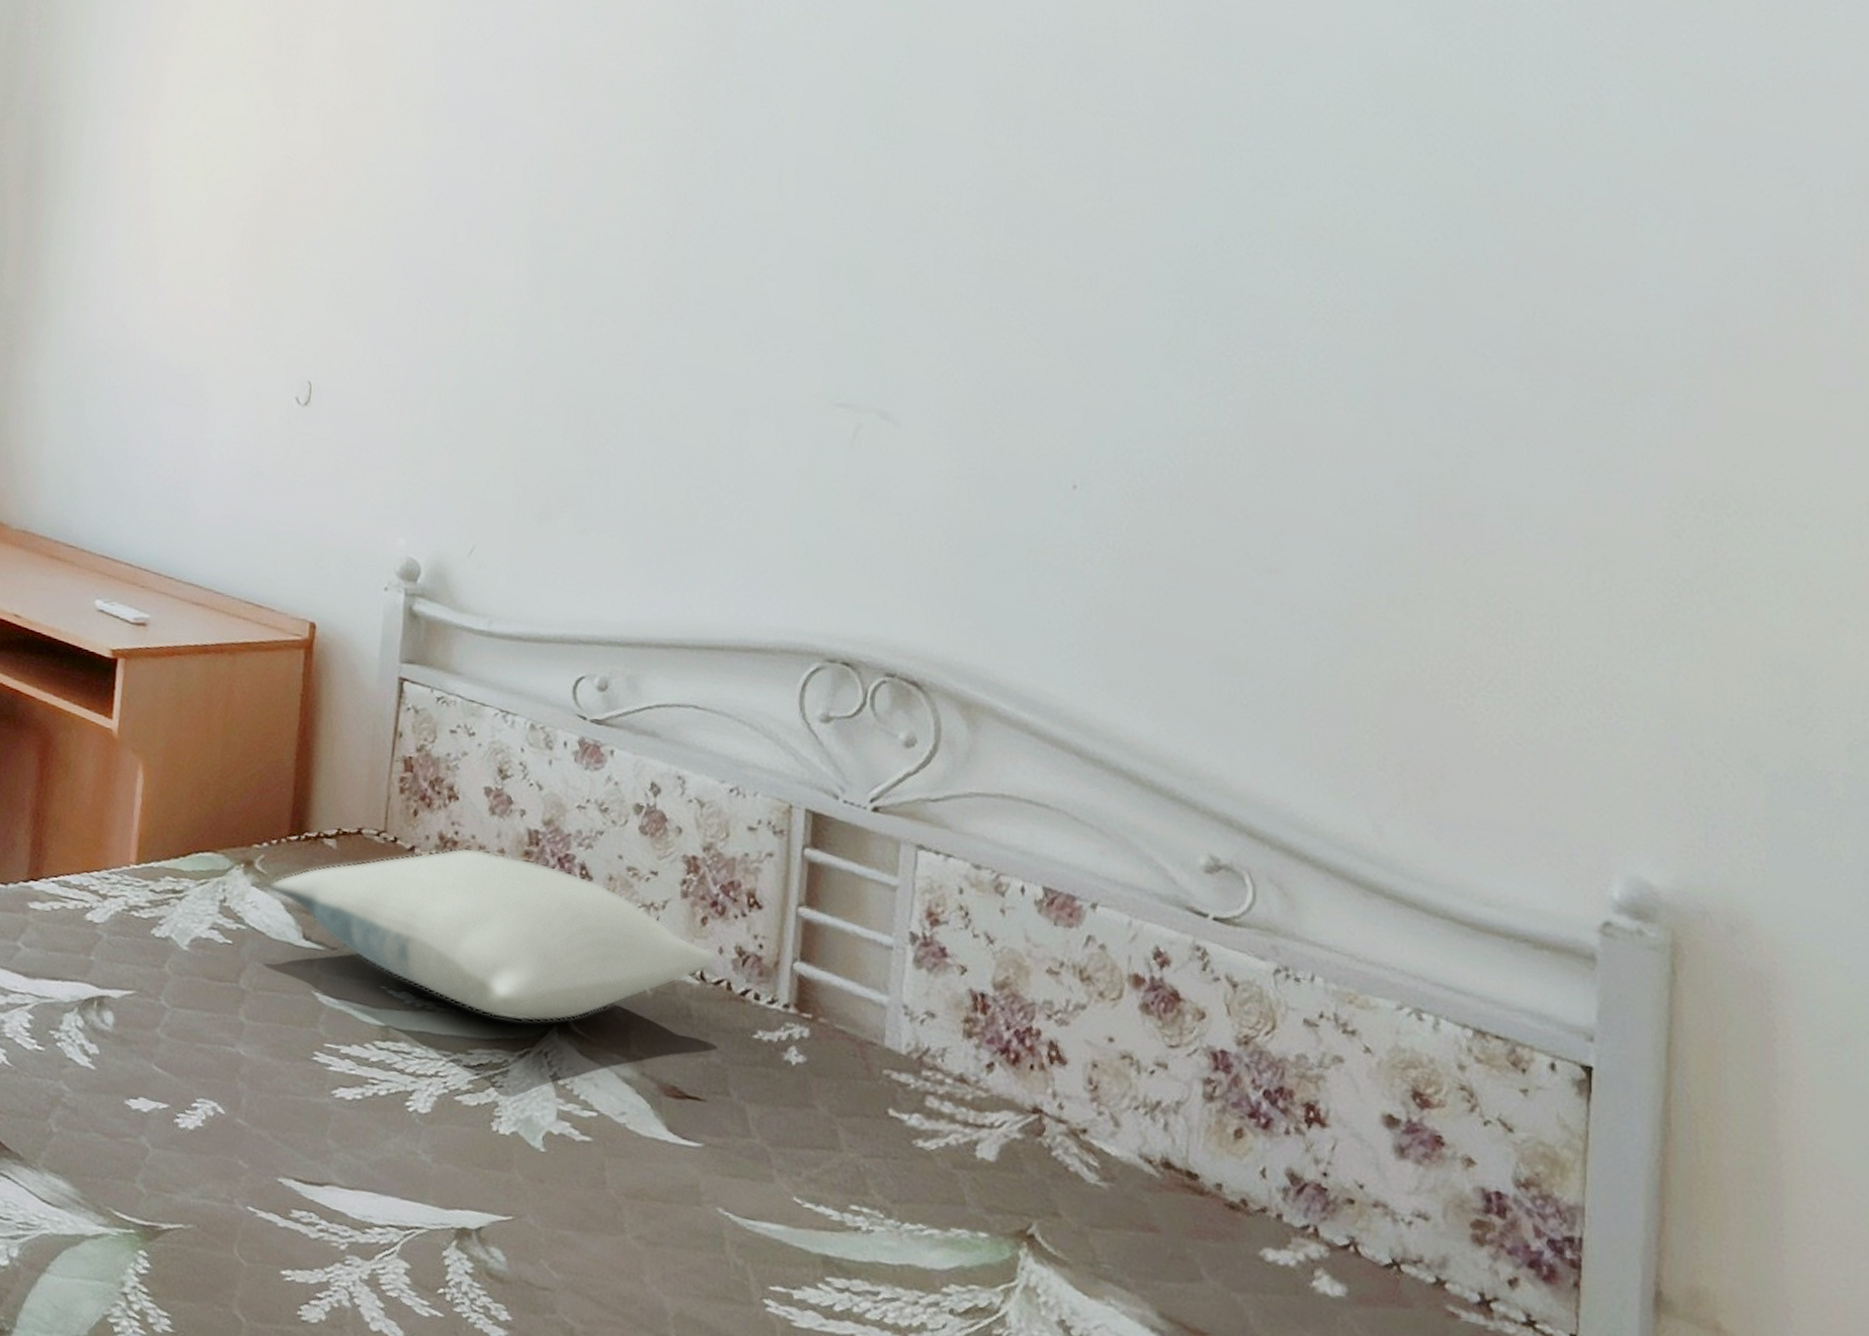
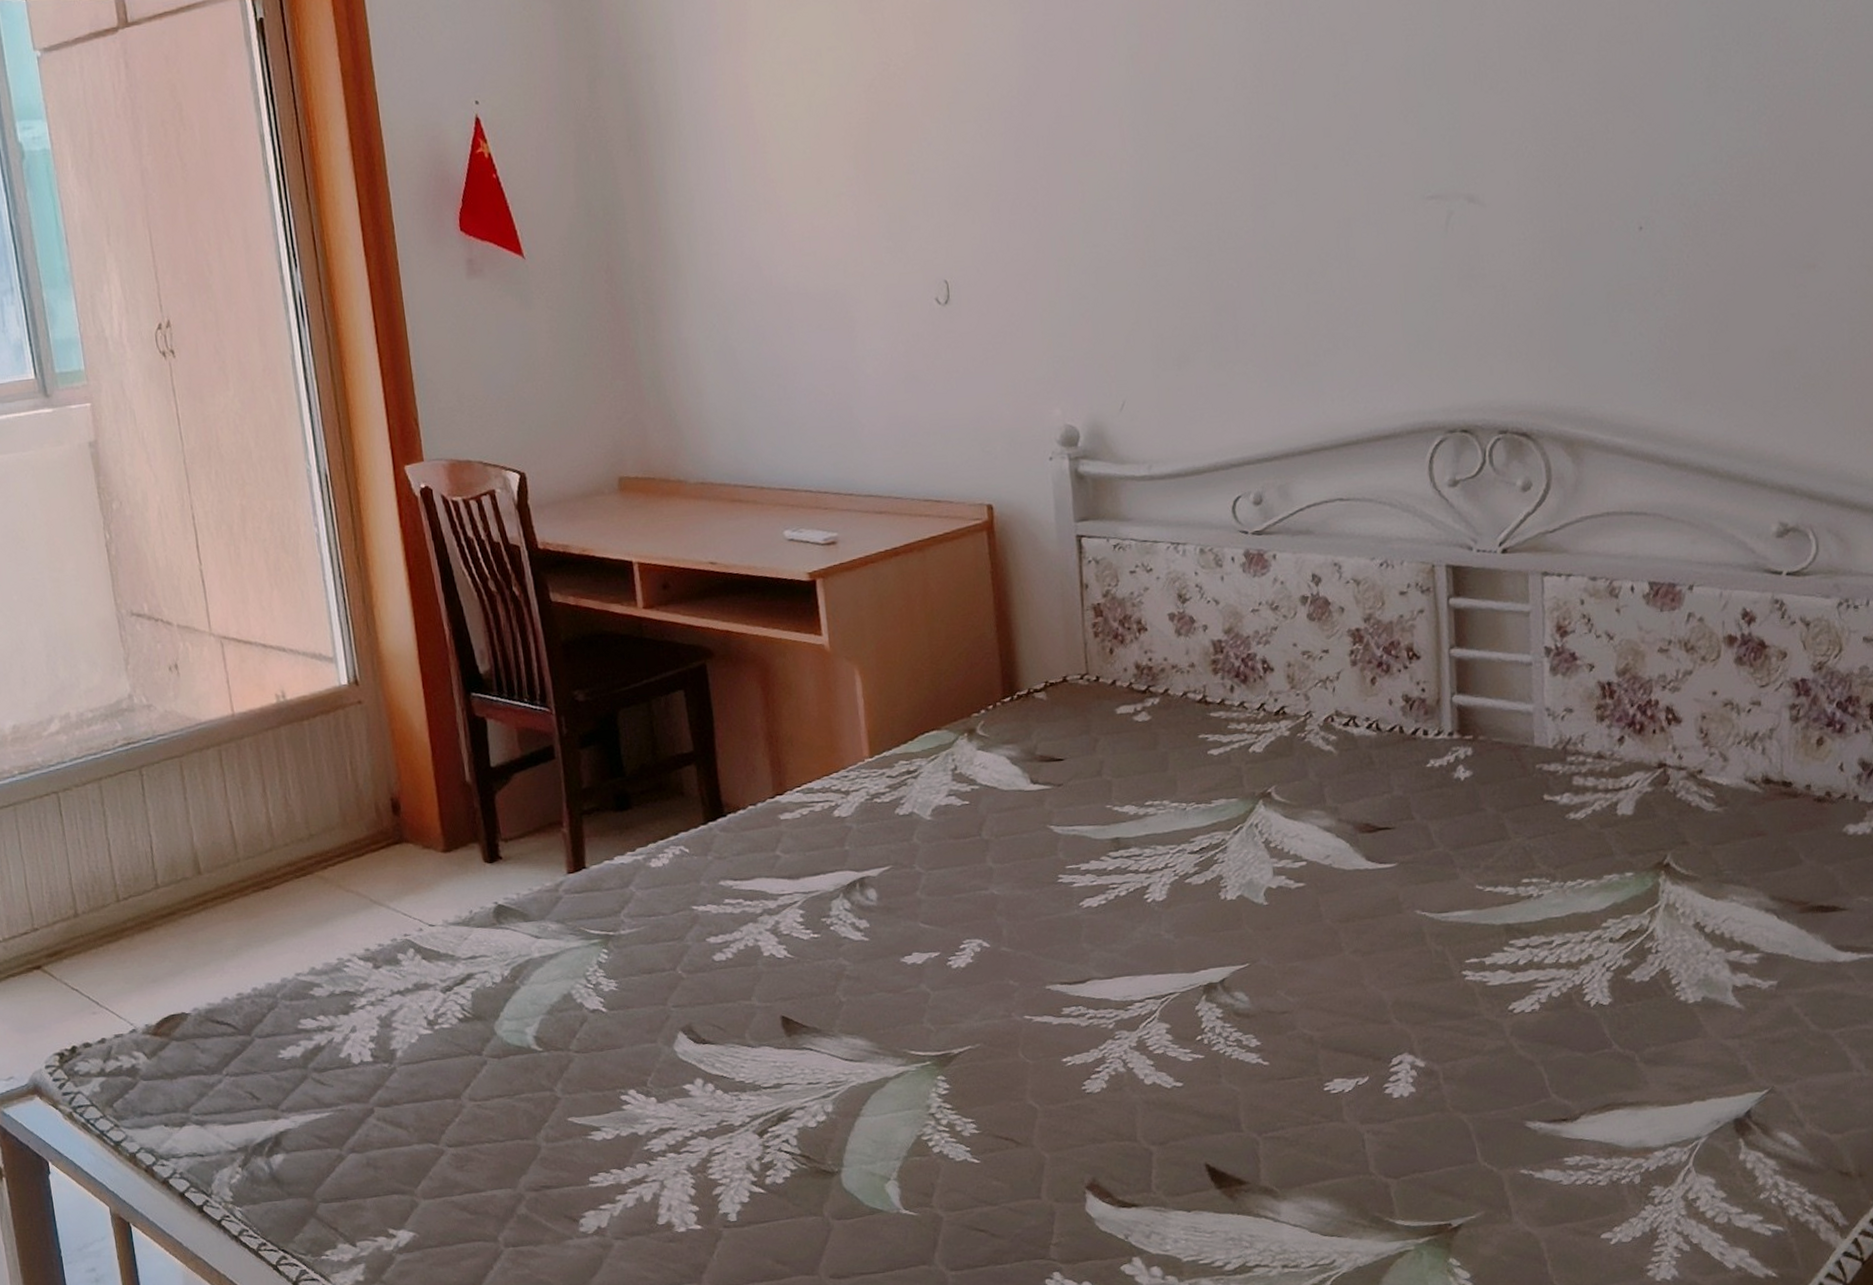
pillow: present [269,847,718,1022] -> none [993,666,1389,807]

